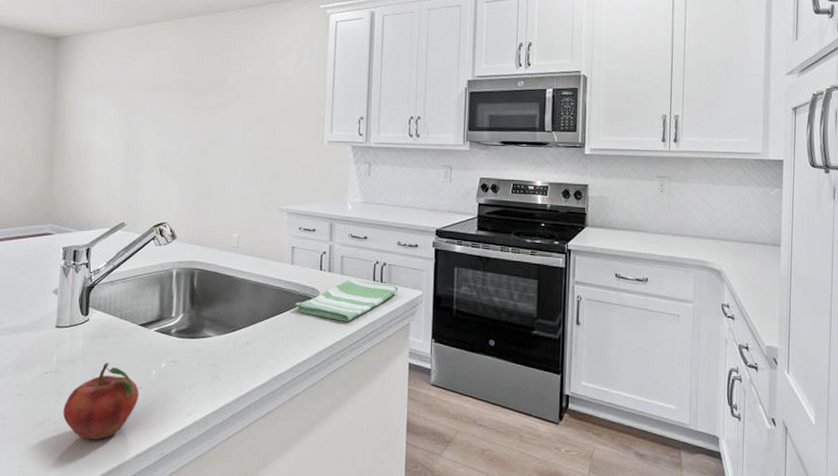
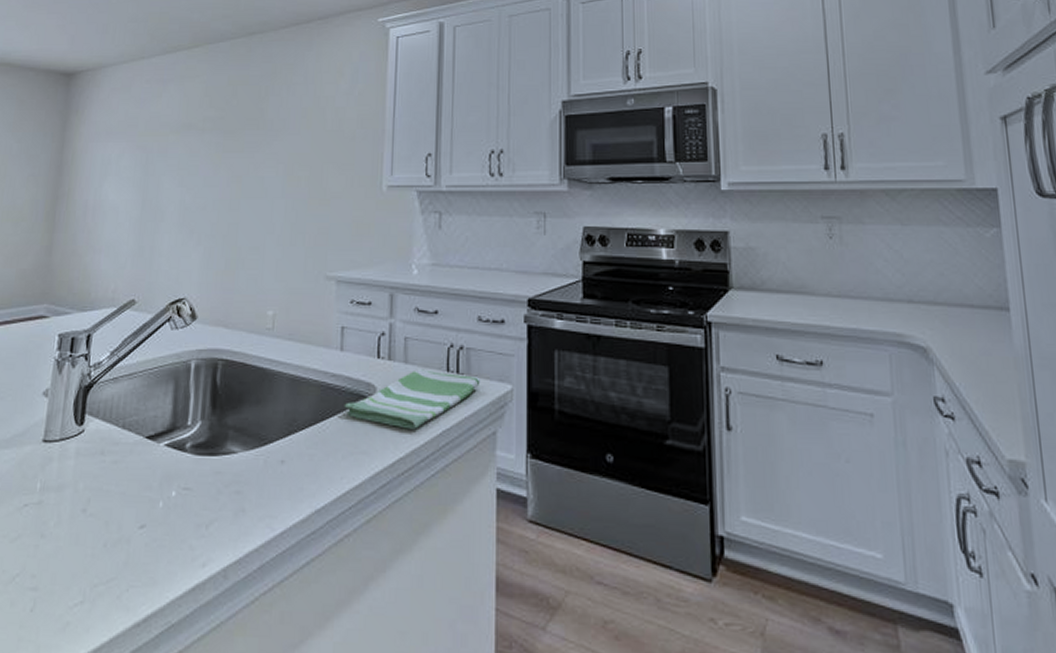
fruit: present [63,363,139,440] -> none [43,491,141,603]

